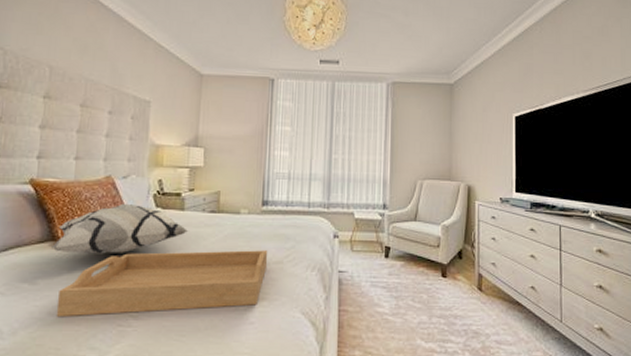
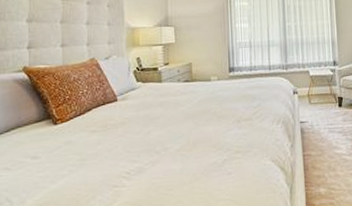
decorative pillow: present [51,203,189,254] -> none [48,80,168,128]
serving tray: present [56,250,268,318] -> none [58,110,239,185]

